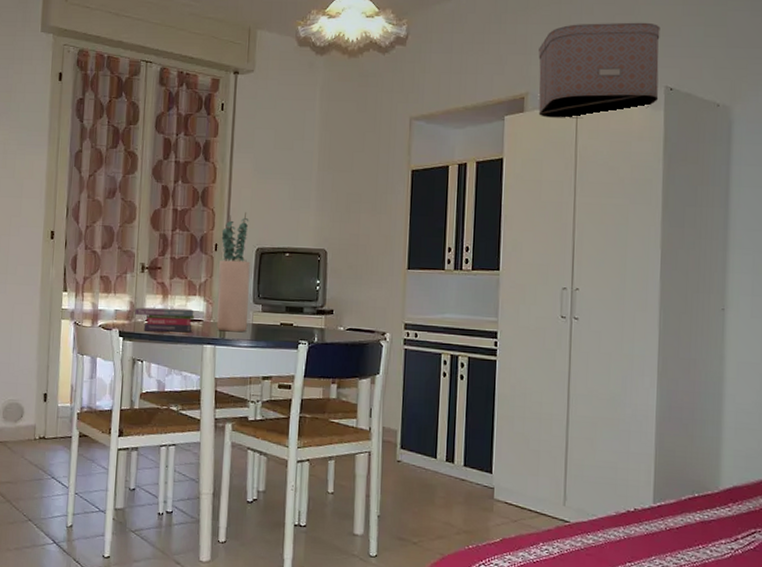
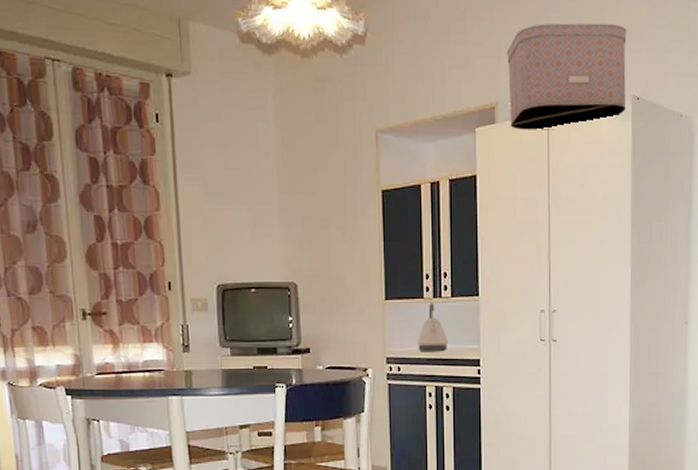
books: present [135,307,194,333] -> none [81,358,153,387]
vase: present [217,212,250,332] -> none [174,244,217,380]
kettle: none [435,273,467,322] -> present [416,302,449,352]

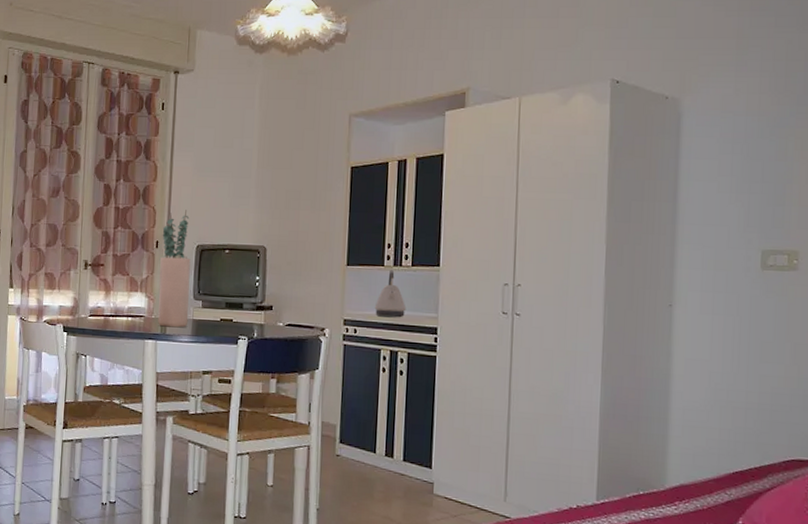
vase: none [174,244,217,380] -> present [158,210,191,328]
storage box: present [507,23,627,131] -> none [480,14,607,113]

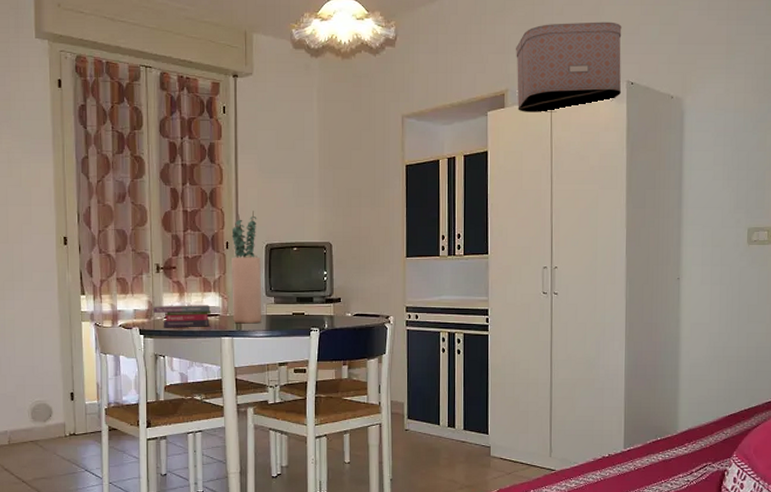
books: none [78,303,136,328] -> present [153,305,211,328]
kettle: present [374,269,407,318] -> none [433,259,461,303]
storage box: none [480,14,607,113] -> present [516,21,622,112]

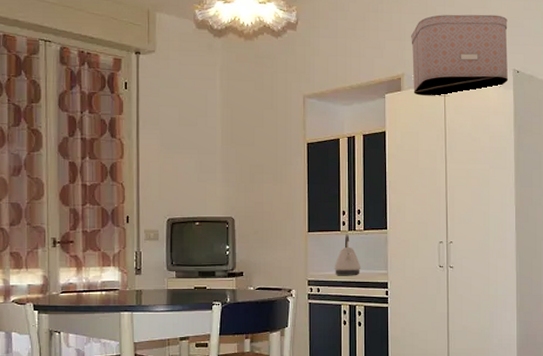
books: present [153,305,211,328] -> none [49,279,110,303]
vase: present [231,211,262,324] -> none [132,185,163,298]
kettle: none [433,259,461,303] -> present [334,234,361,276]

